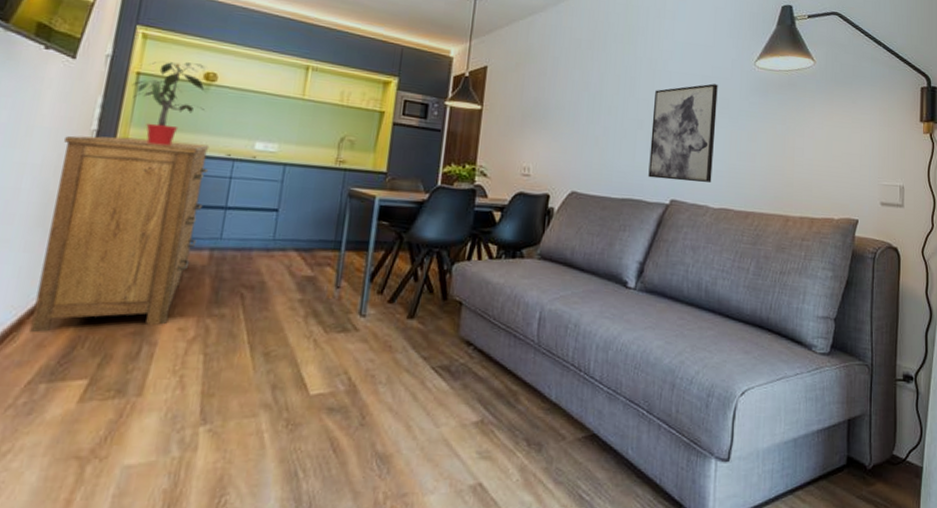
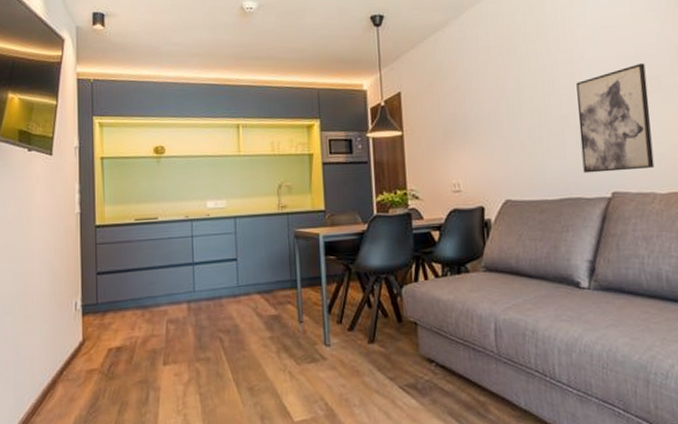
dresser: present [30,135,210,333] -> none [57,211,175,390]
potted plant: present [132,61,205,146] -> none [99,140,160,218]

